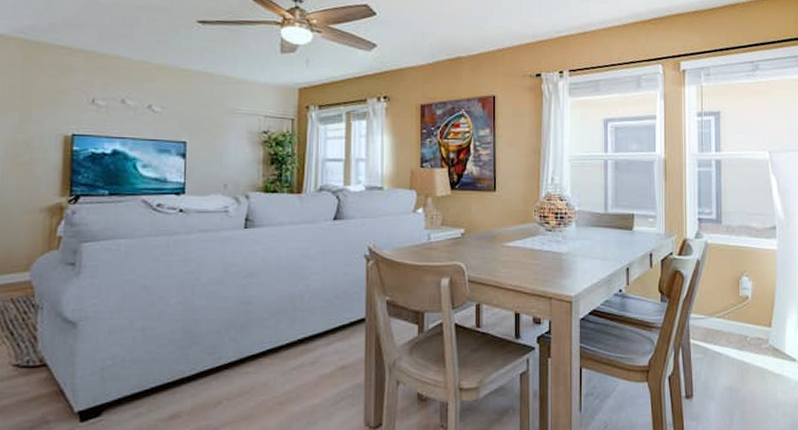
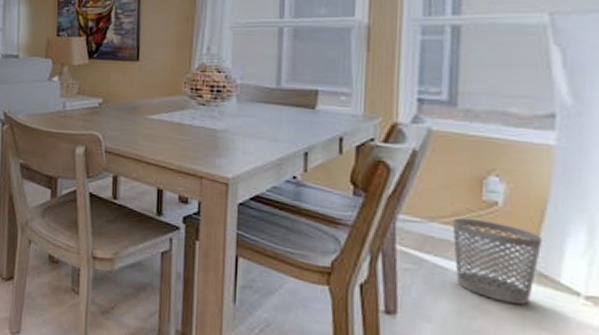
wastebasket: none [723,311,774,374] -> present [452,217,542,305]

